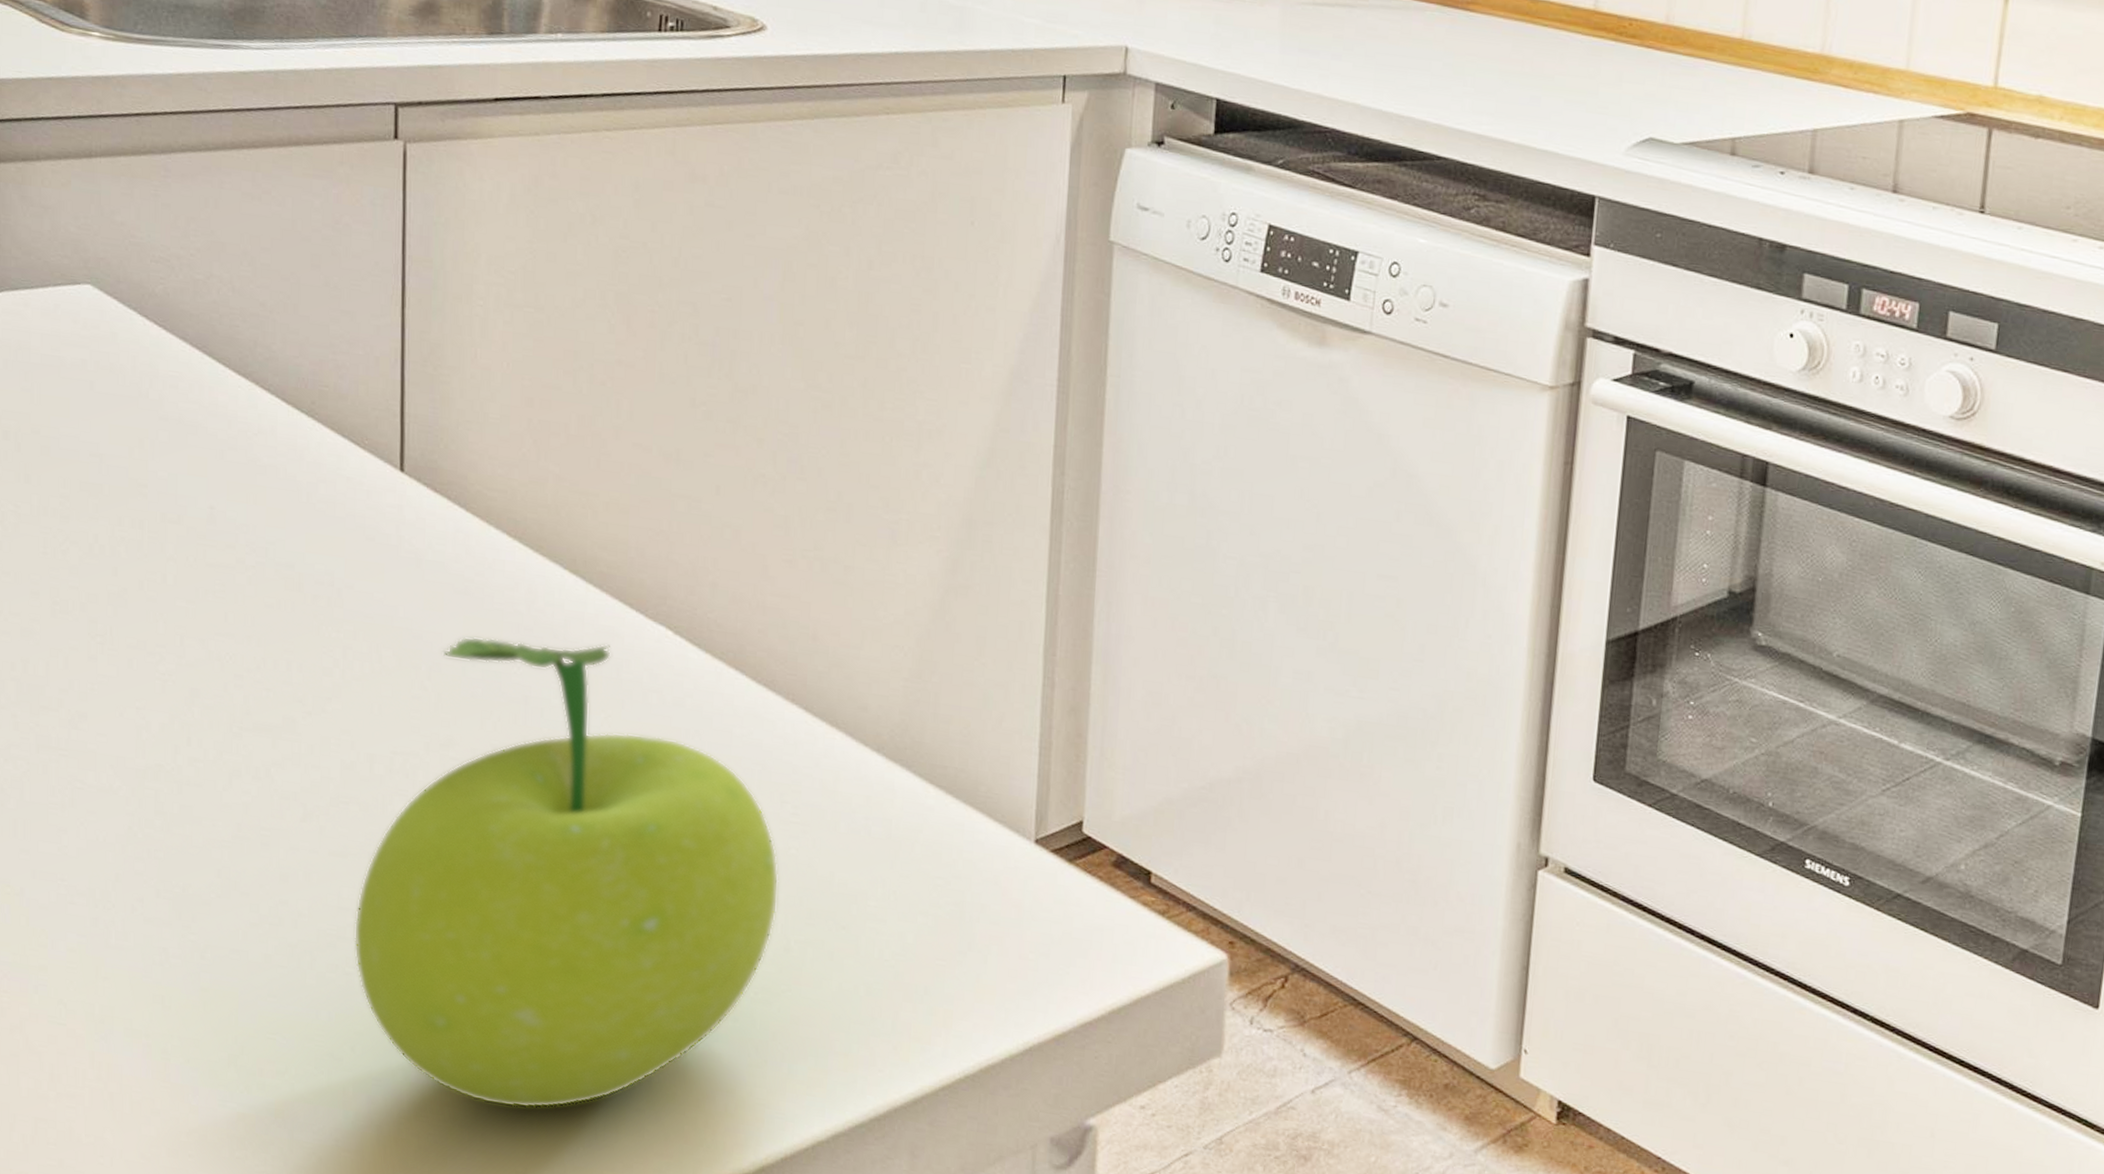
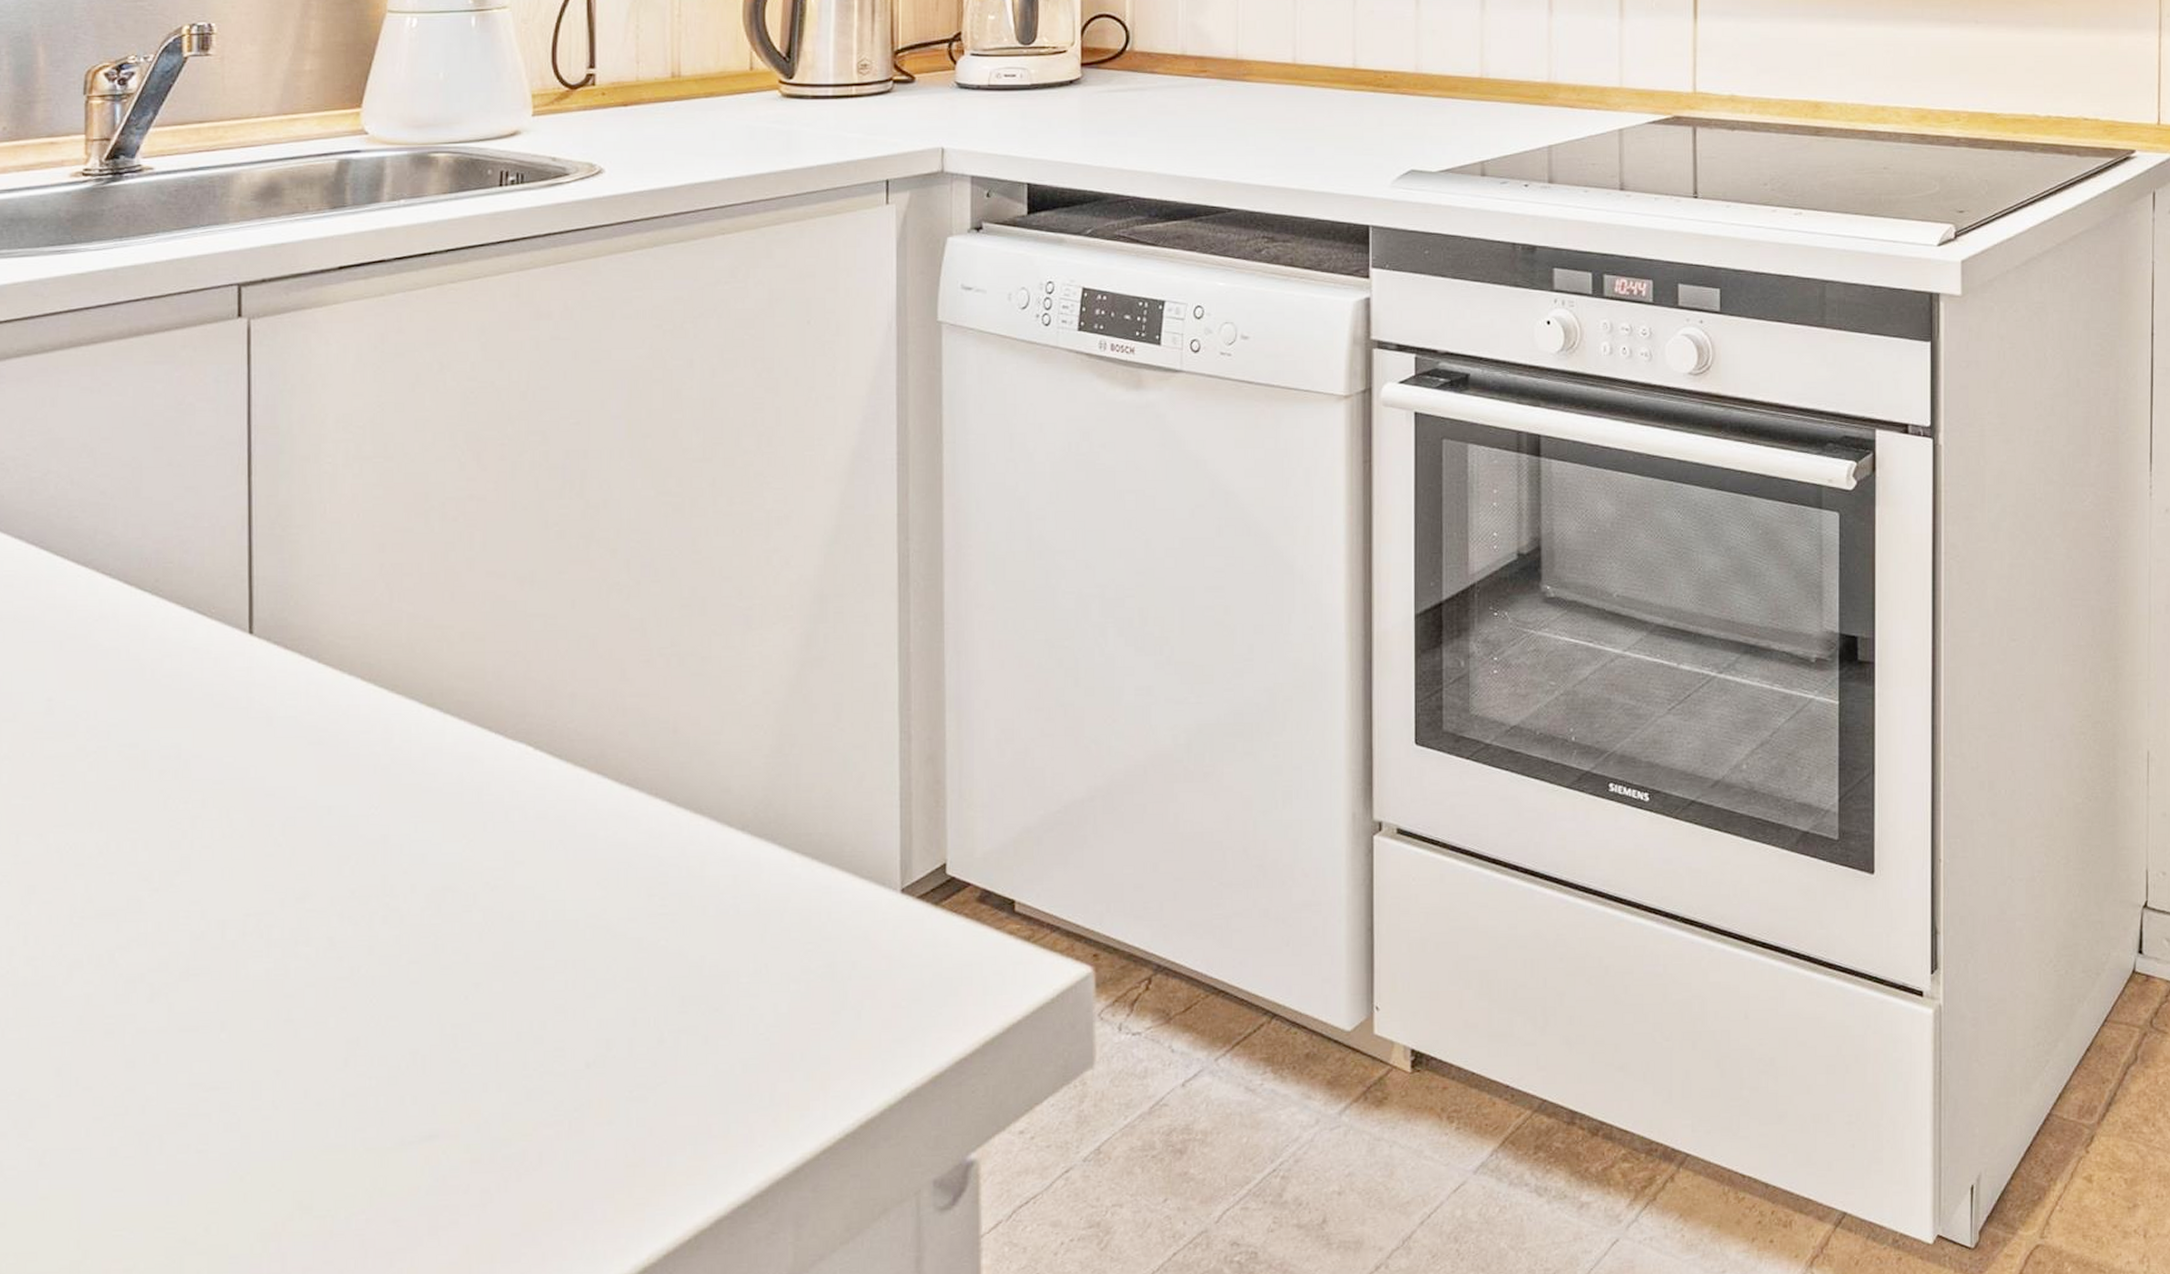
fruit: present [353,636,779,1109] -> none [206,770,650,1259]

